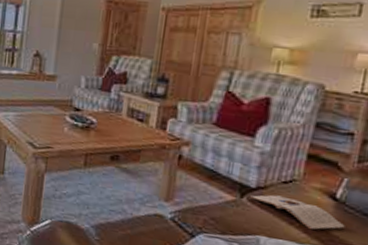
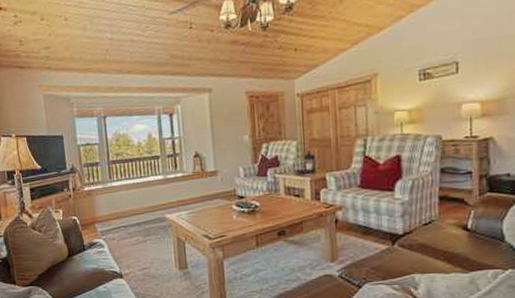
magazine: present [250,195,345,230] -> none [400,236,480,260]

